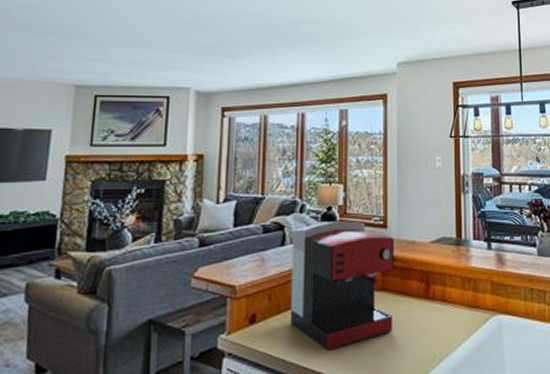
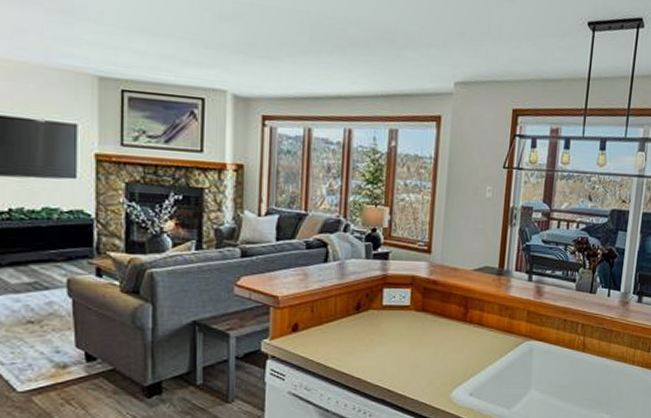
coffee maker: present [290,221,394,351] -> none [331,242,437,360]

